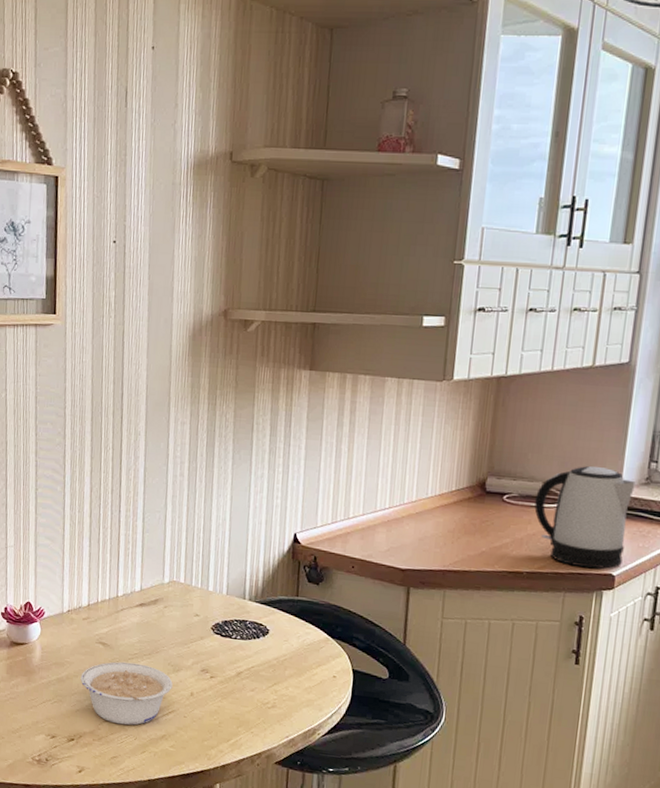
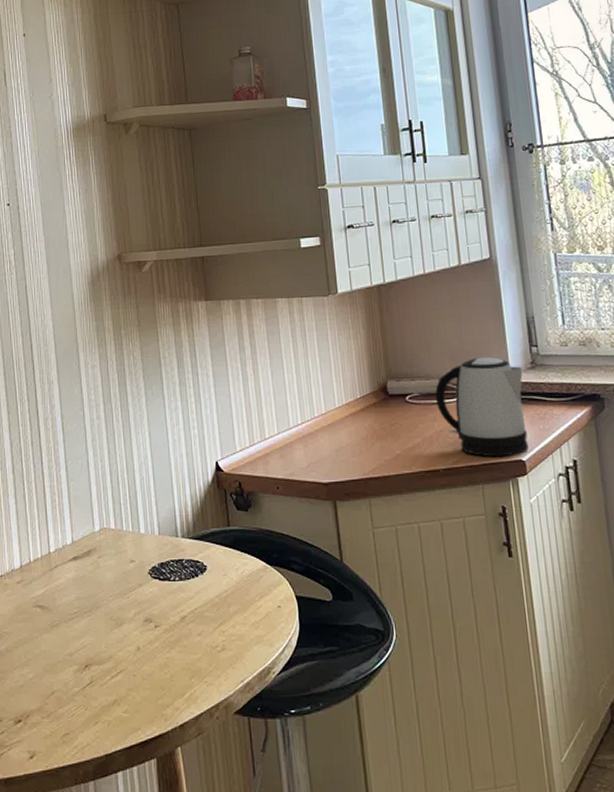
legume: present [80,661,173,726] -> none [21,623,117,695]

